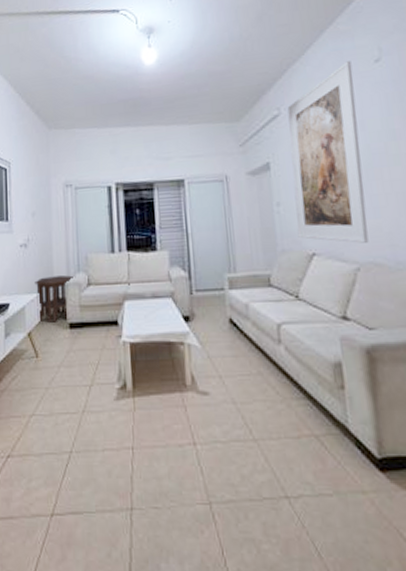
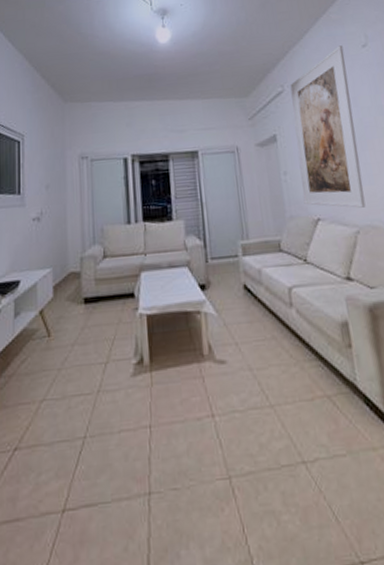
side table: present [35,275,76,323] -> none [48,248,91,299]

